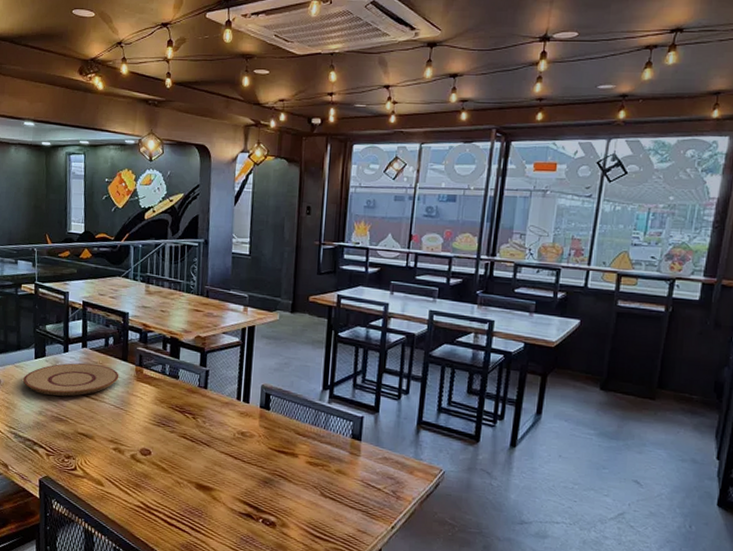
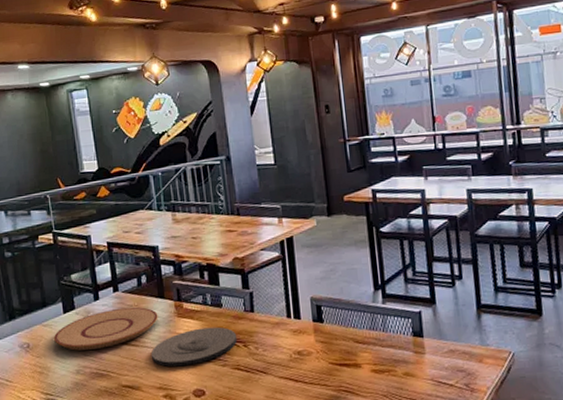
plate: none [108,394,188,427] -> present [151,327,238,367]

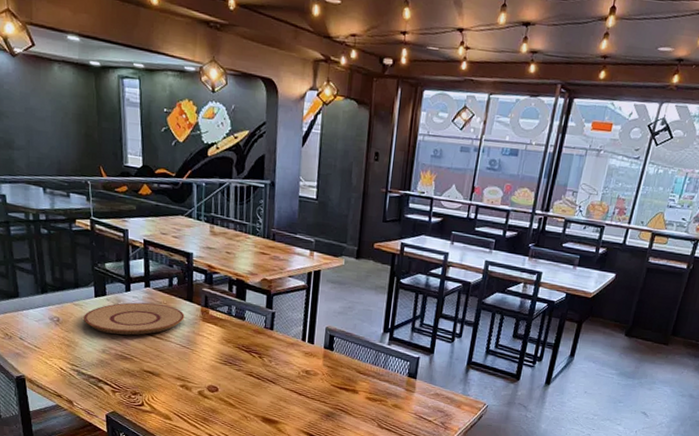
plate: present [151,327,238,367] -> none [174,334,254,365]

